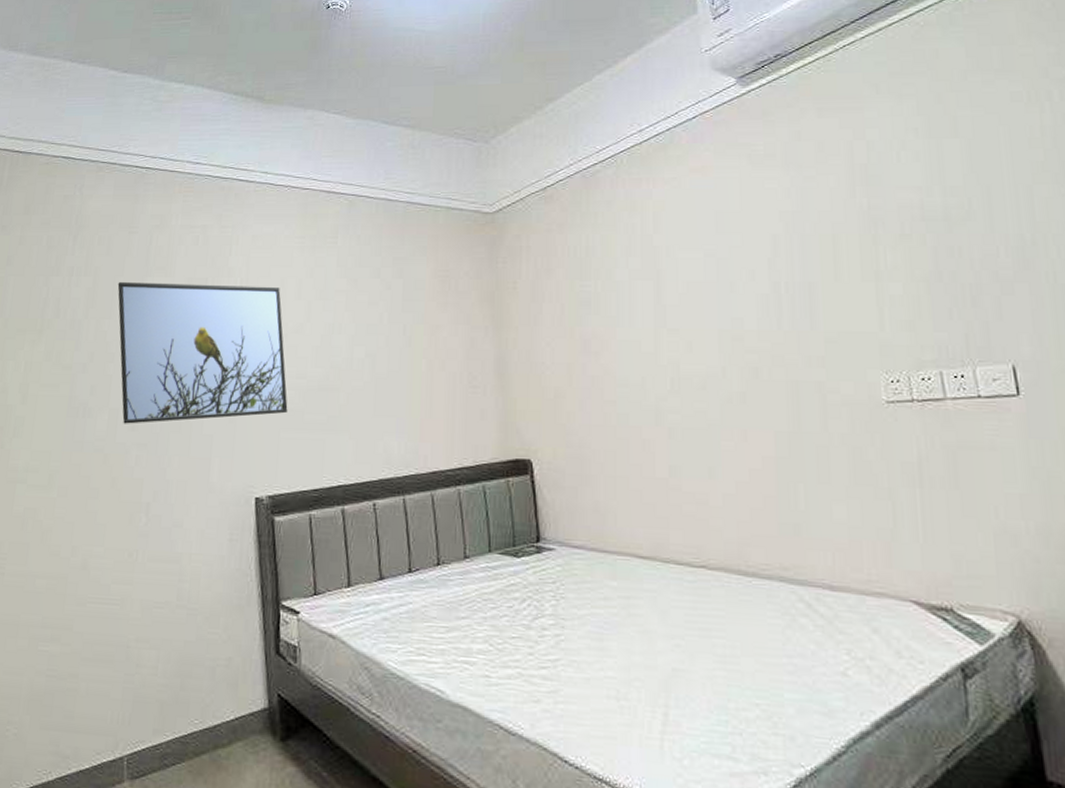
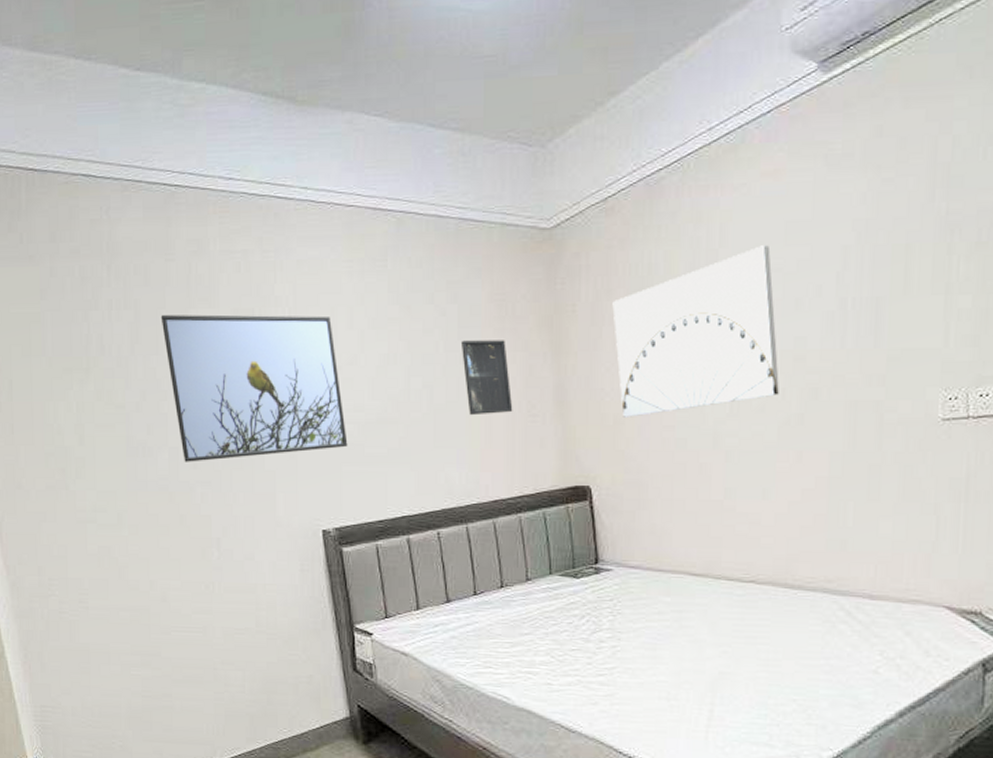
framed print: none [404,313,454,386] -> present [460,340,513,416]
wall art: none [552,233,719,391] -> present [612,245,779,417]

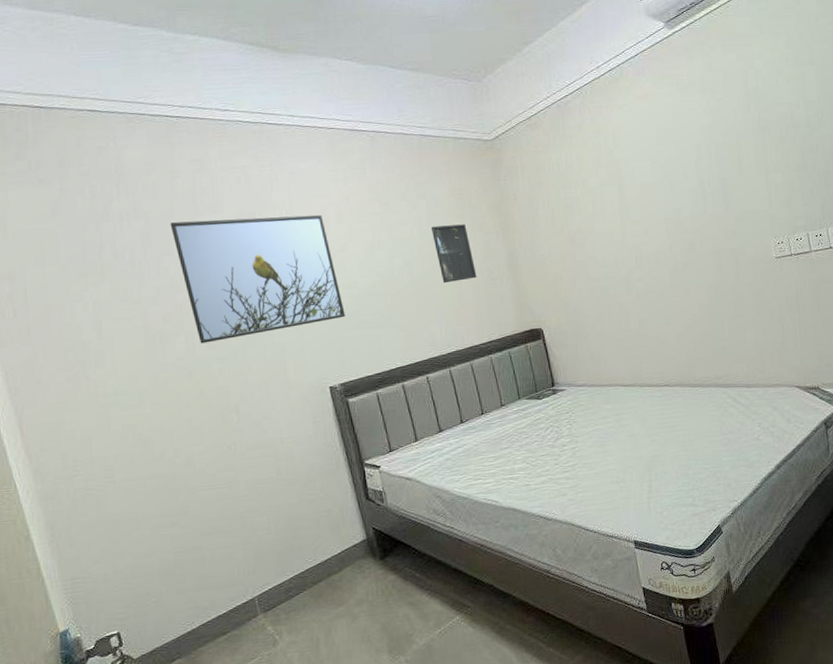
wall art: present [612,245,779,417] -> none [543,146,668,275]

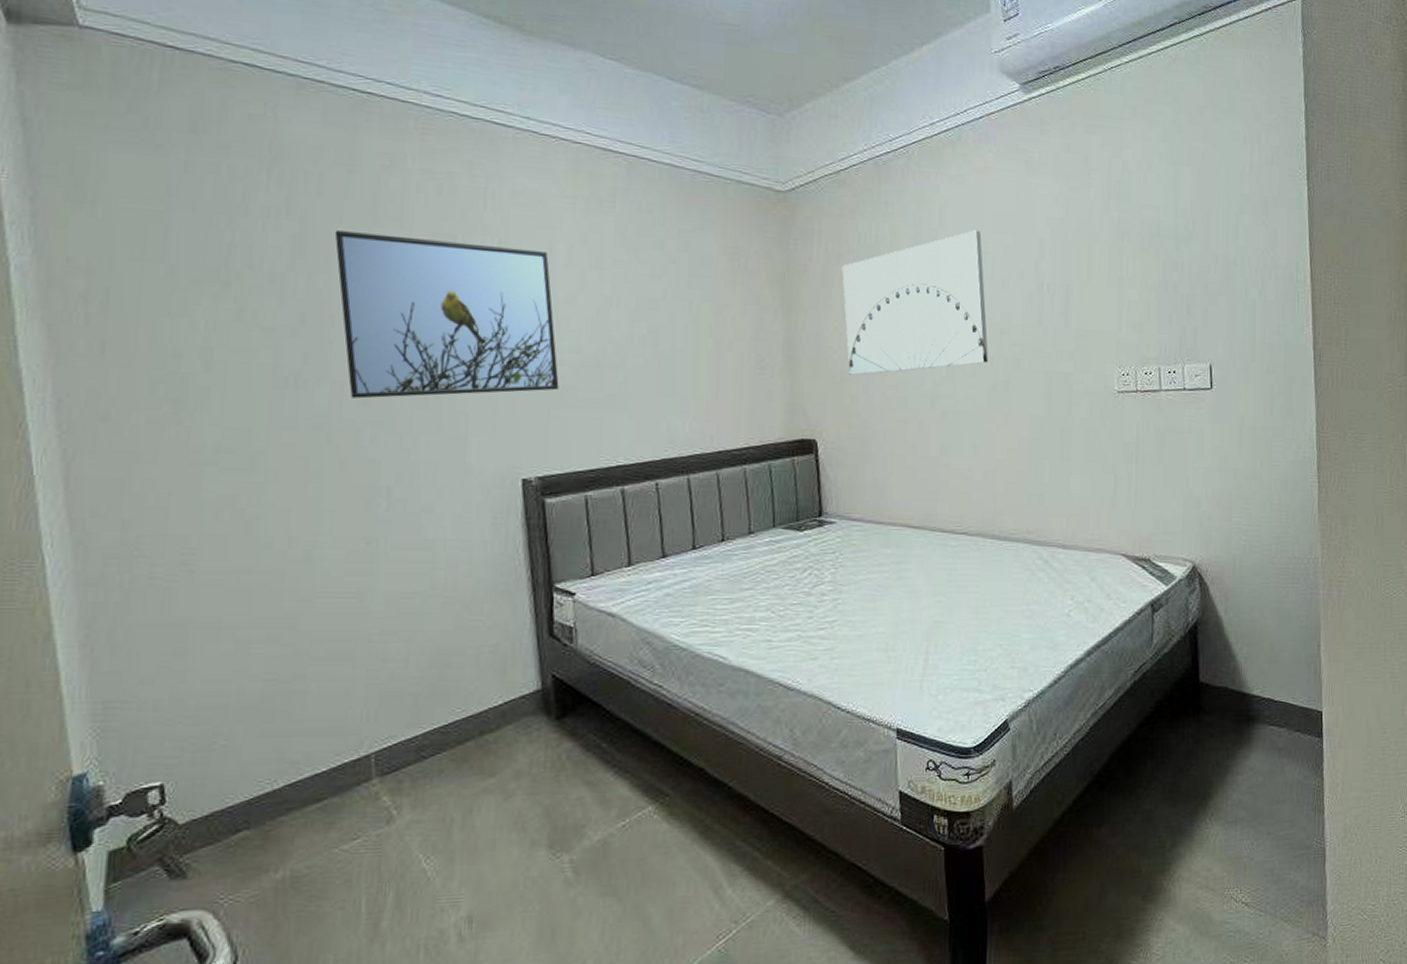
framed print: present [431,224,477,284] -> none [690,289,742,365]
wall art: none [543,146,668,275] -> present [842,230,988,375]

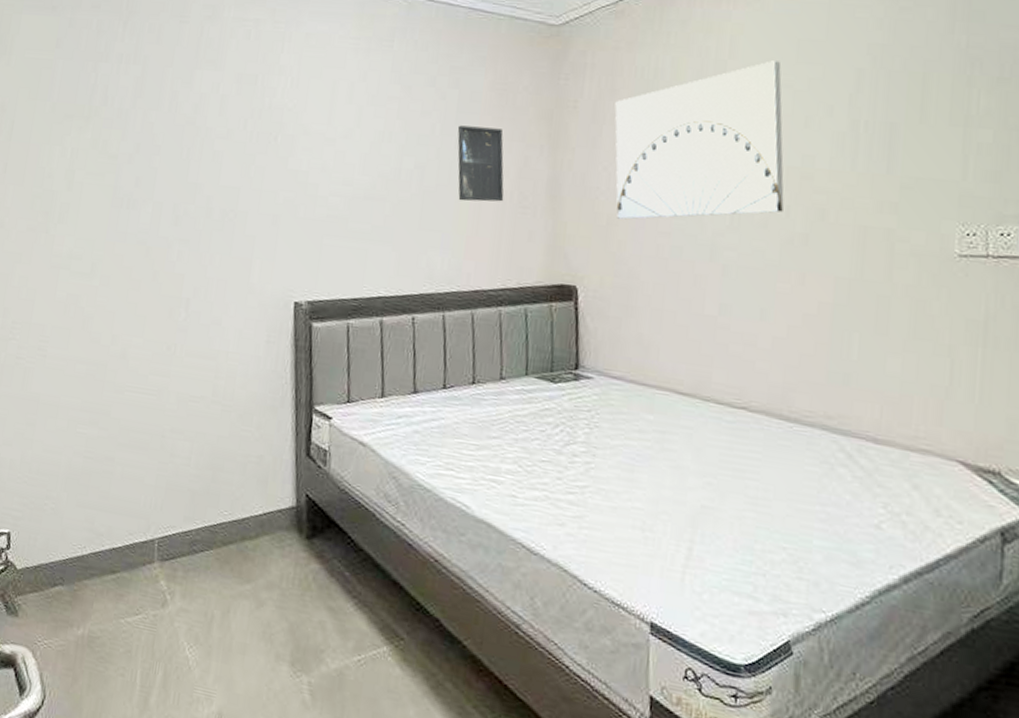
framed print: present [334,231,559,399] -> none [166,73,333,220]
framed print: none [690,289,742,365] -> present [457,125,504,202]

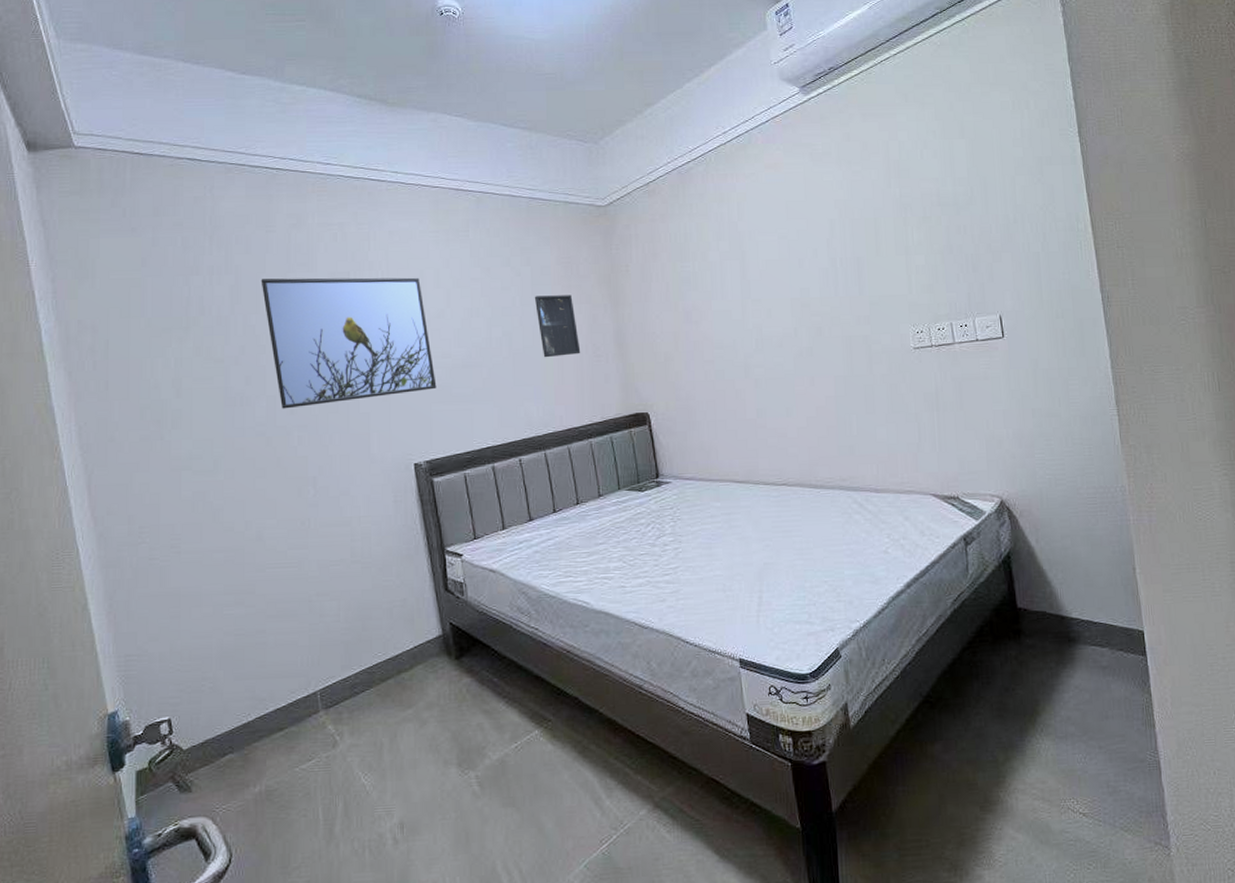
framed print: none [166,73,333,220] -> present [261,277,437,409]
wall art: present [614,61,784,220] -> none [658,219,792,355]

